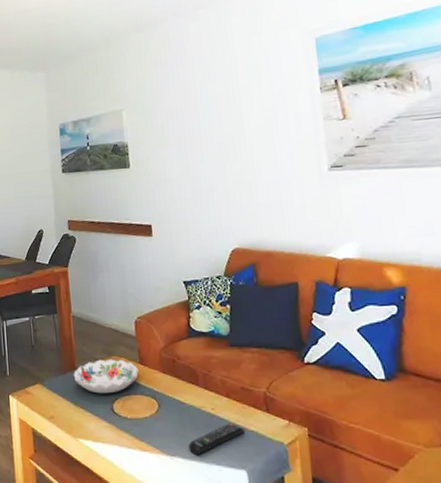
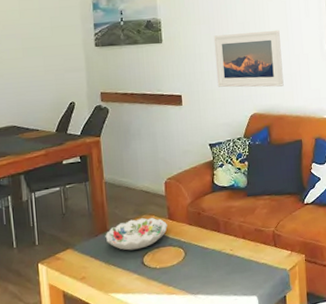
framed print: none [186,150,272,218] -> present [213,29,284,88]
remote control: present [188,423,246,456] -> none [210,259,257,291]

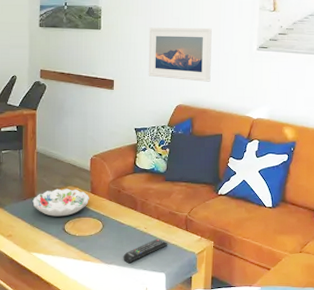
remote control: none [210,259,257,291] -> present [123,238,168,264]

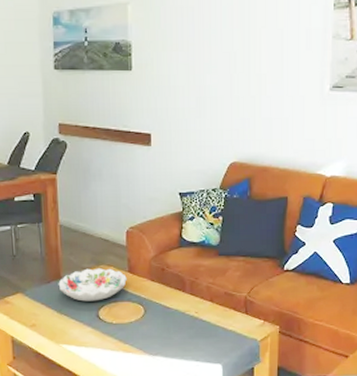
remote control: present [123,238,168,264] -> none [170,324,225,354]
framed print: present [148,27,212,82] -> none [192,64,272,133]

